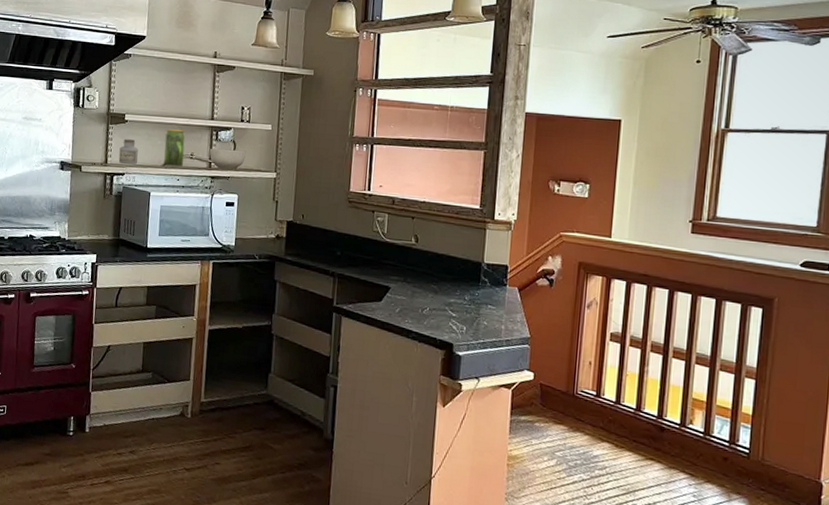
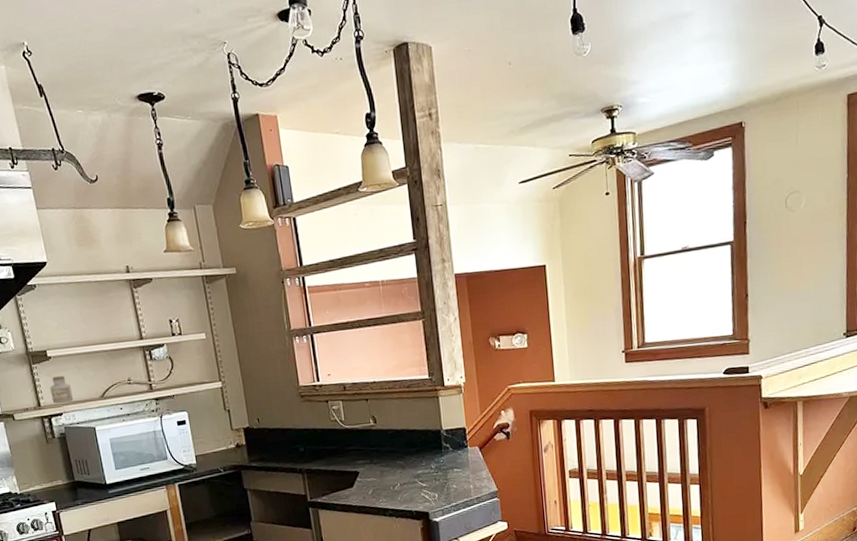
jar: present [163,129,186,167] -> none [95,356,123,397]
bowl: present [209,148,246,170] -> none [146,365,186,389]

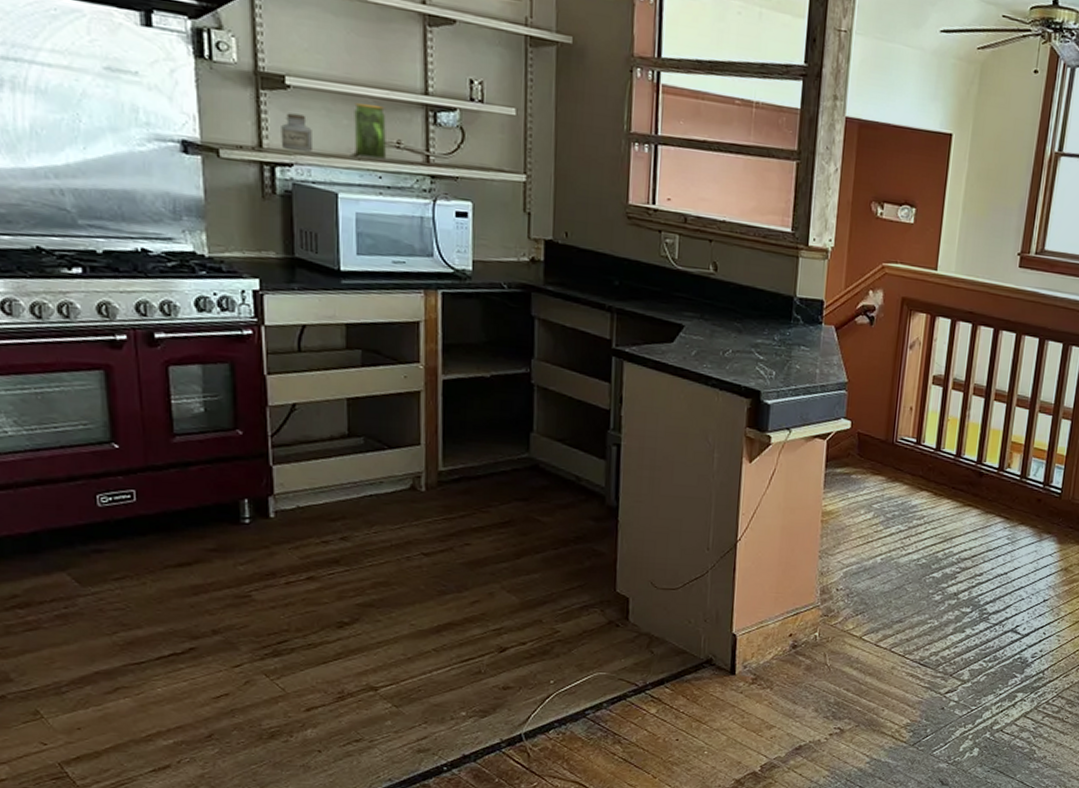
jar: none [95,356,123,397] -> present [354,103,387,159]

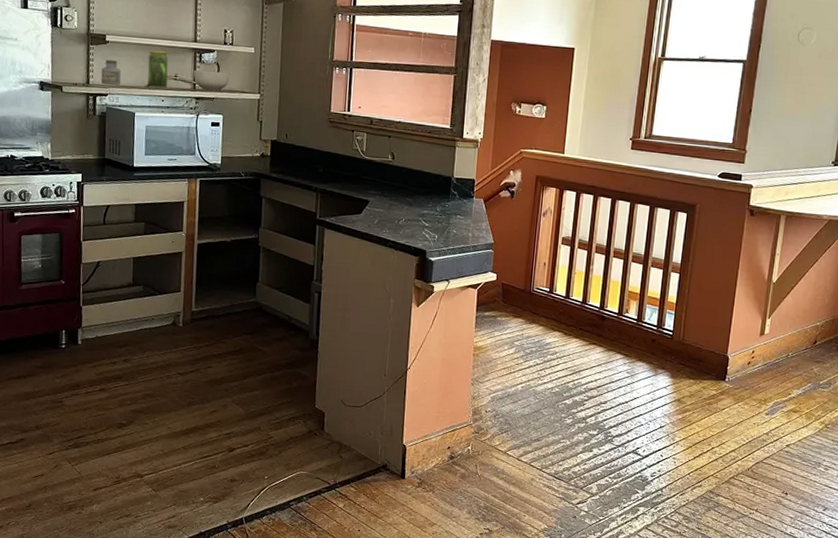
bowl: none [425,135,480,168] -> present [193,70,230,91]

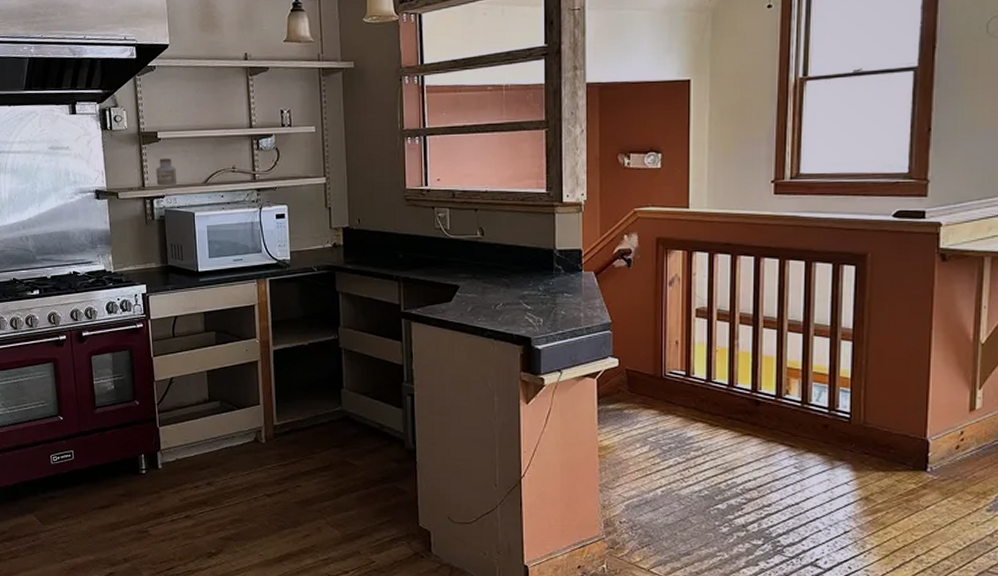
jar: present [147,50,169,88] -> none [203,143,226,182]
bowl: present [193,70,230,91] -> none [251,157,291,180]

